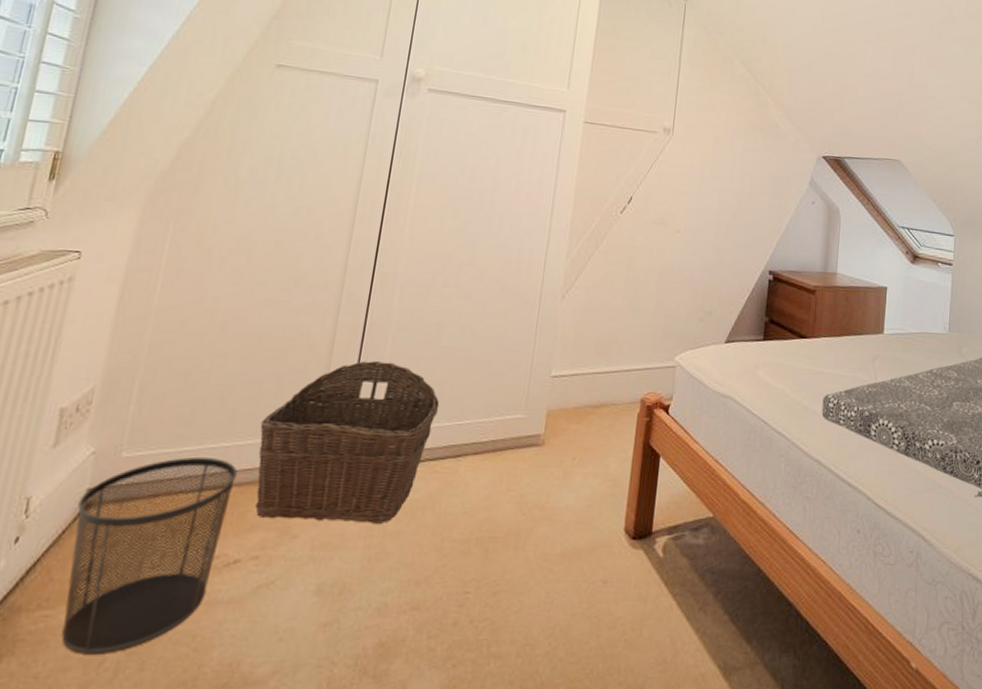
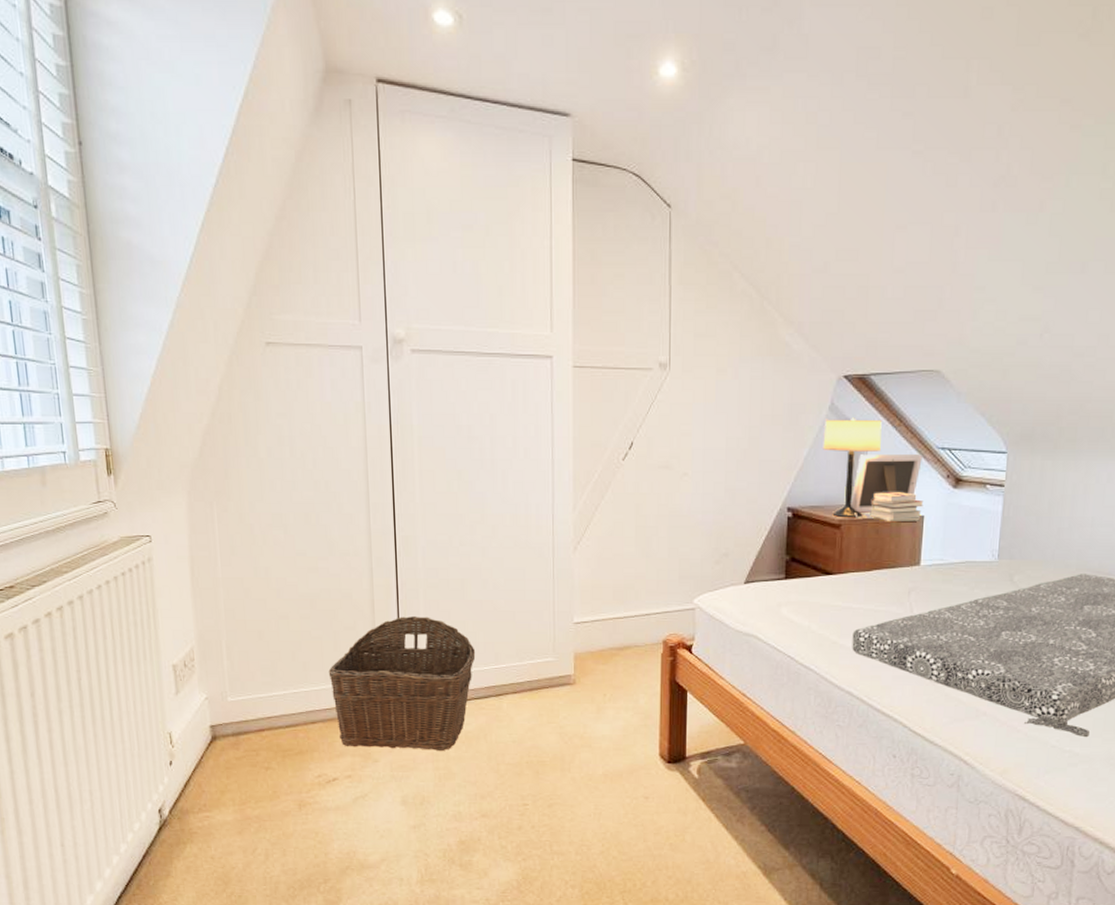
waste bin: present [61,457,237,655] -> none [206,701,319,844]
table lamp: none [802,192,853,287] -> present [822,417,882,520]
picture frame: none [825,227,886,281] -> present [851,454,922,513]
books: none [841,262,887,292] -> present [870,492,924,523]

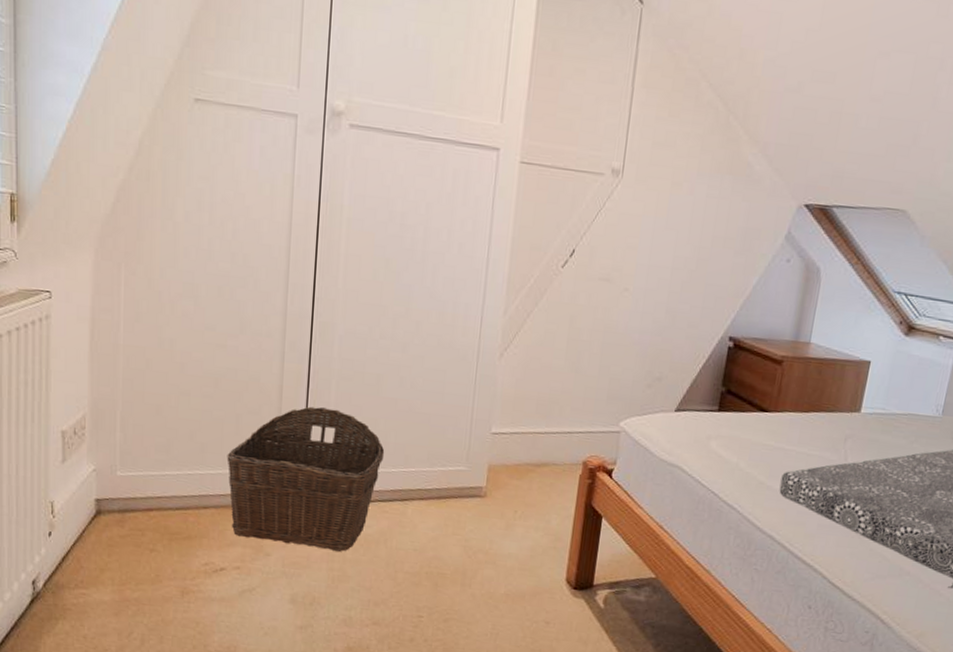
table lamp: present [822,417,882,520] -> none [773,248,839,358]
picture frame: present [851,454,922,513] -> none [795,289,877,352]
books: present [870,492,924,523] -> none [814,331,872,366]

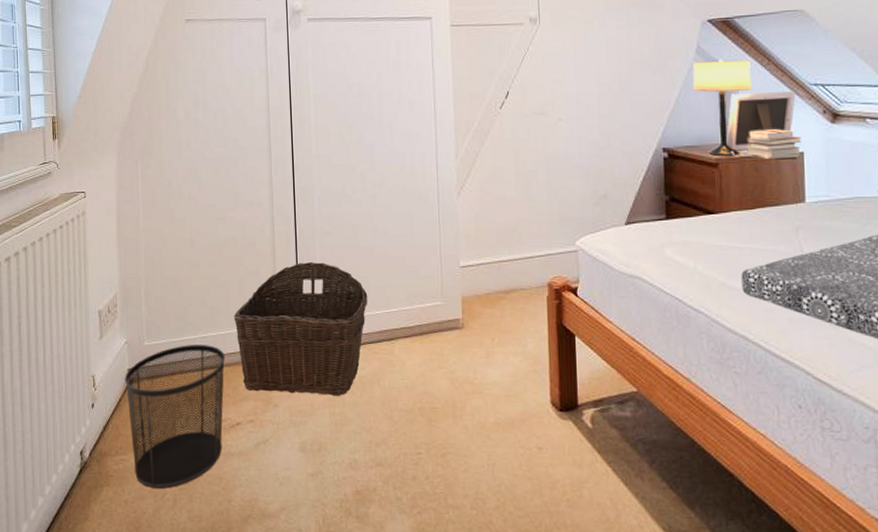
waste bin: none [90,480,212,628] -> present [125,345,225,489]
table lamp: none [773,248,839,358] -> present [693,59,751,158]
picture frame: none [795,289,877,352] -> present [726,91,796,151]
books: none [814,331,872,366] -> present [746,129,802,160]

